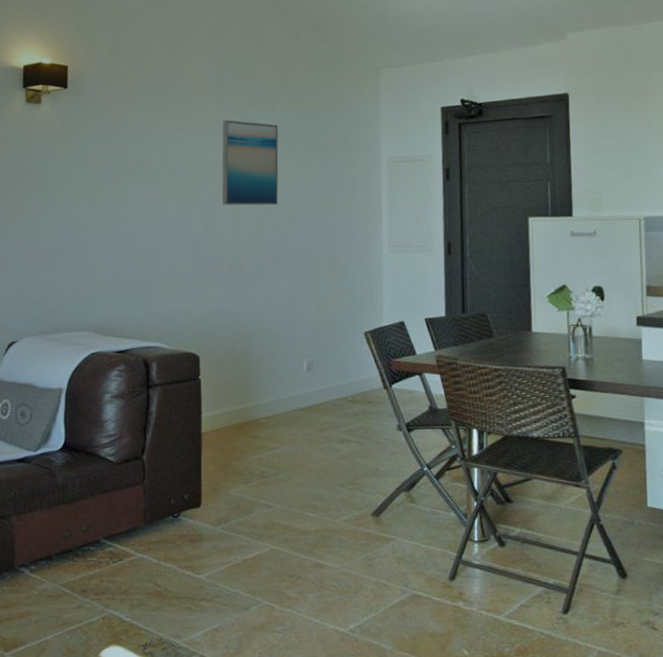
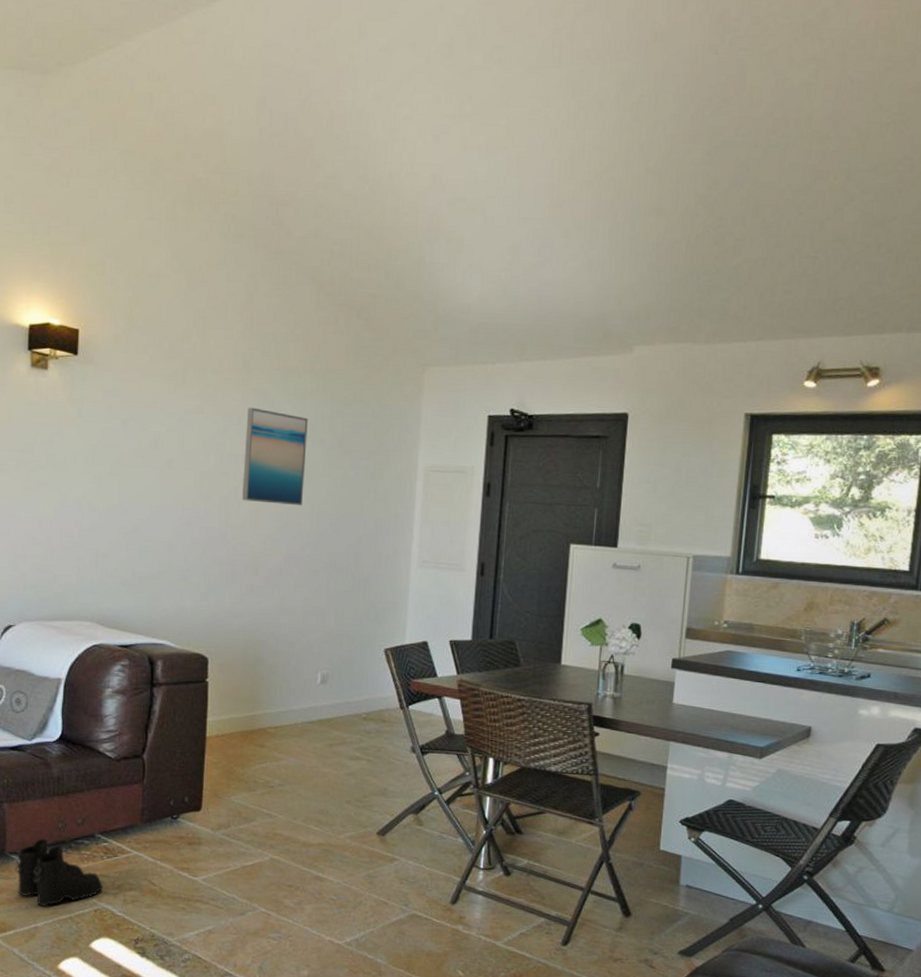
boots: none [24,548,110,619] -> present [15,838,103,907]

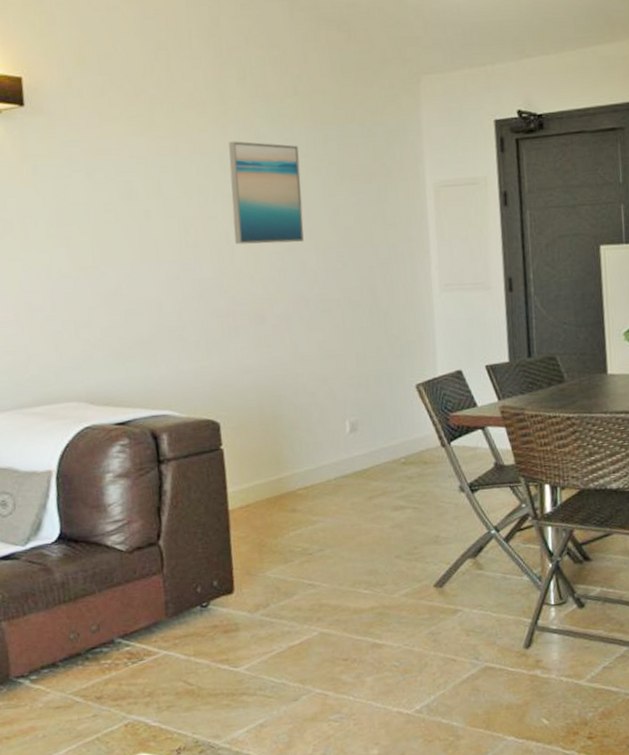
boots: present [15,838,103,907] -> none [24,654,131,732]

